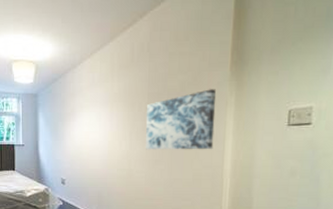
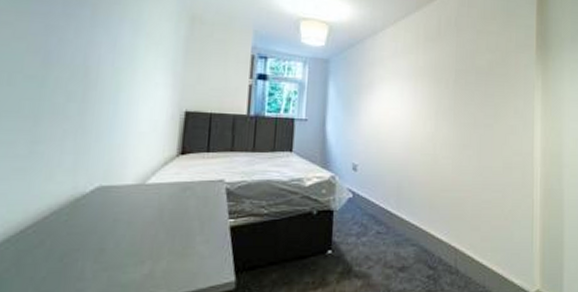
wall art: present [146,89,217,150] -> none [453,71,524,136]

